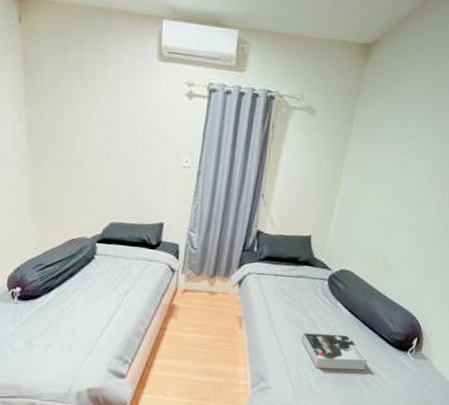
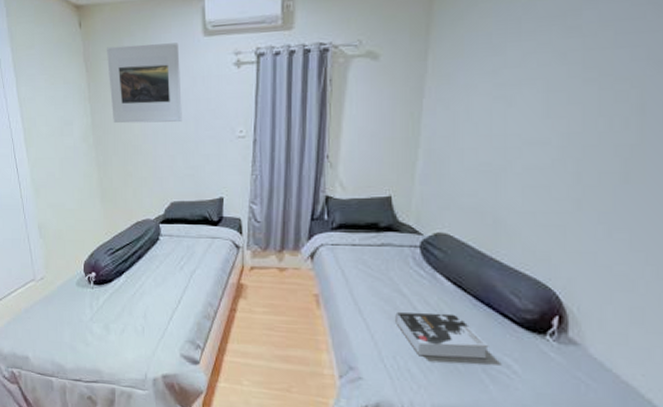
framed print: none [50,50,132,144] -> present [107,42,182,124]

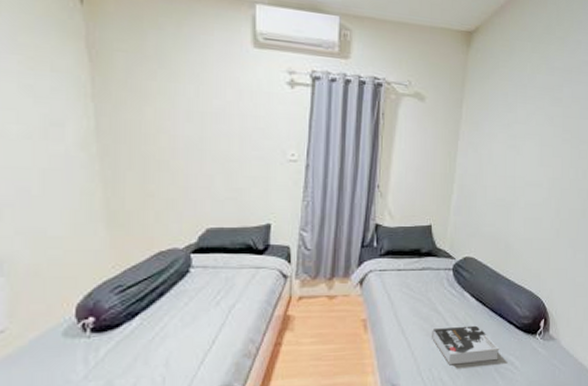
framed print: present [107,42,182,124] -> none [122,36,224,139]

